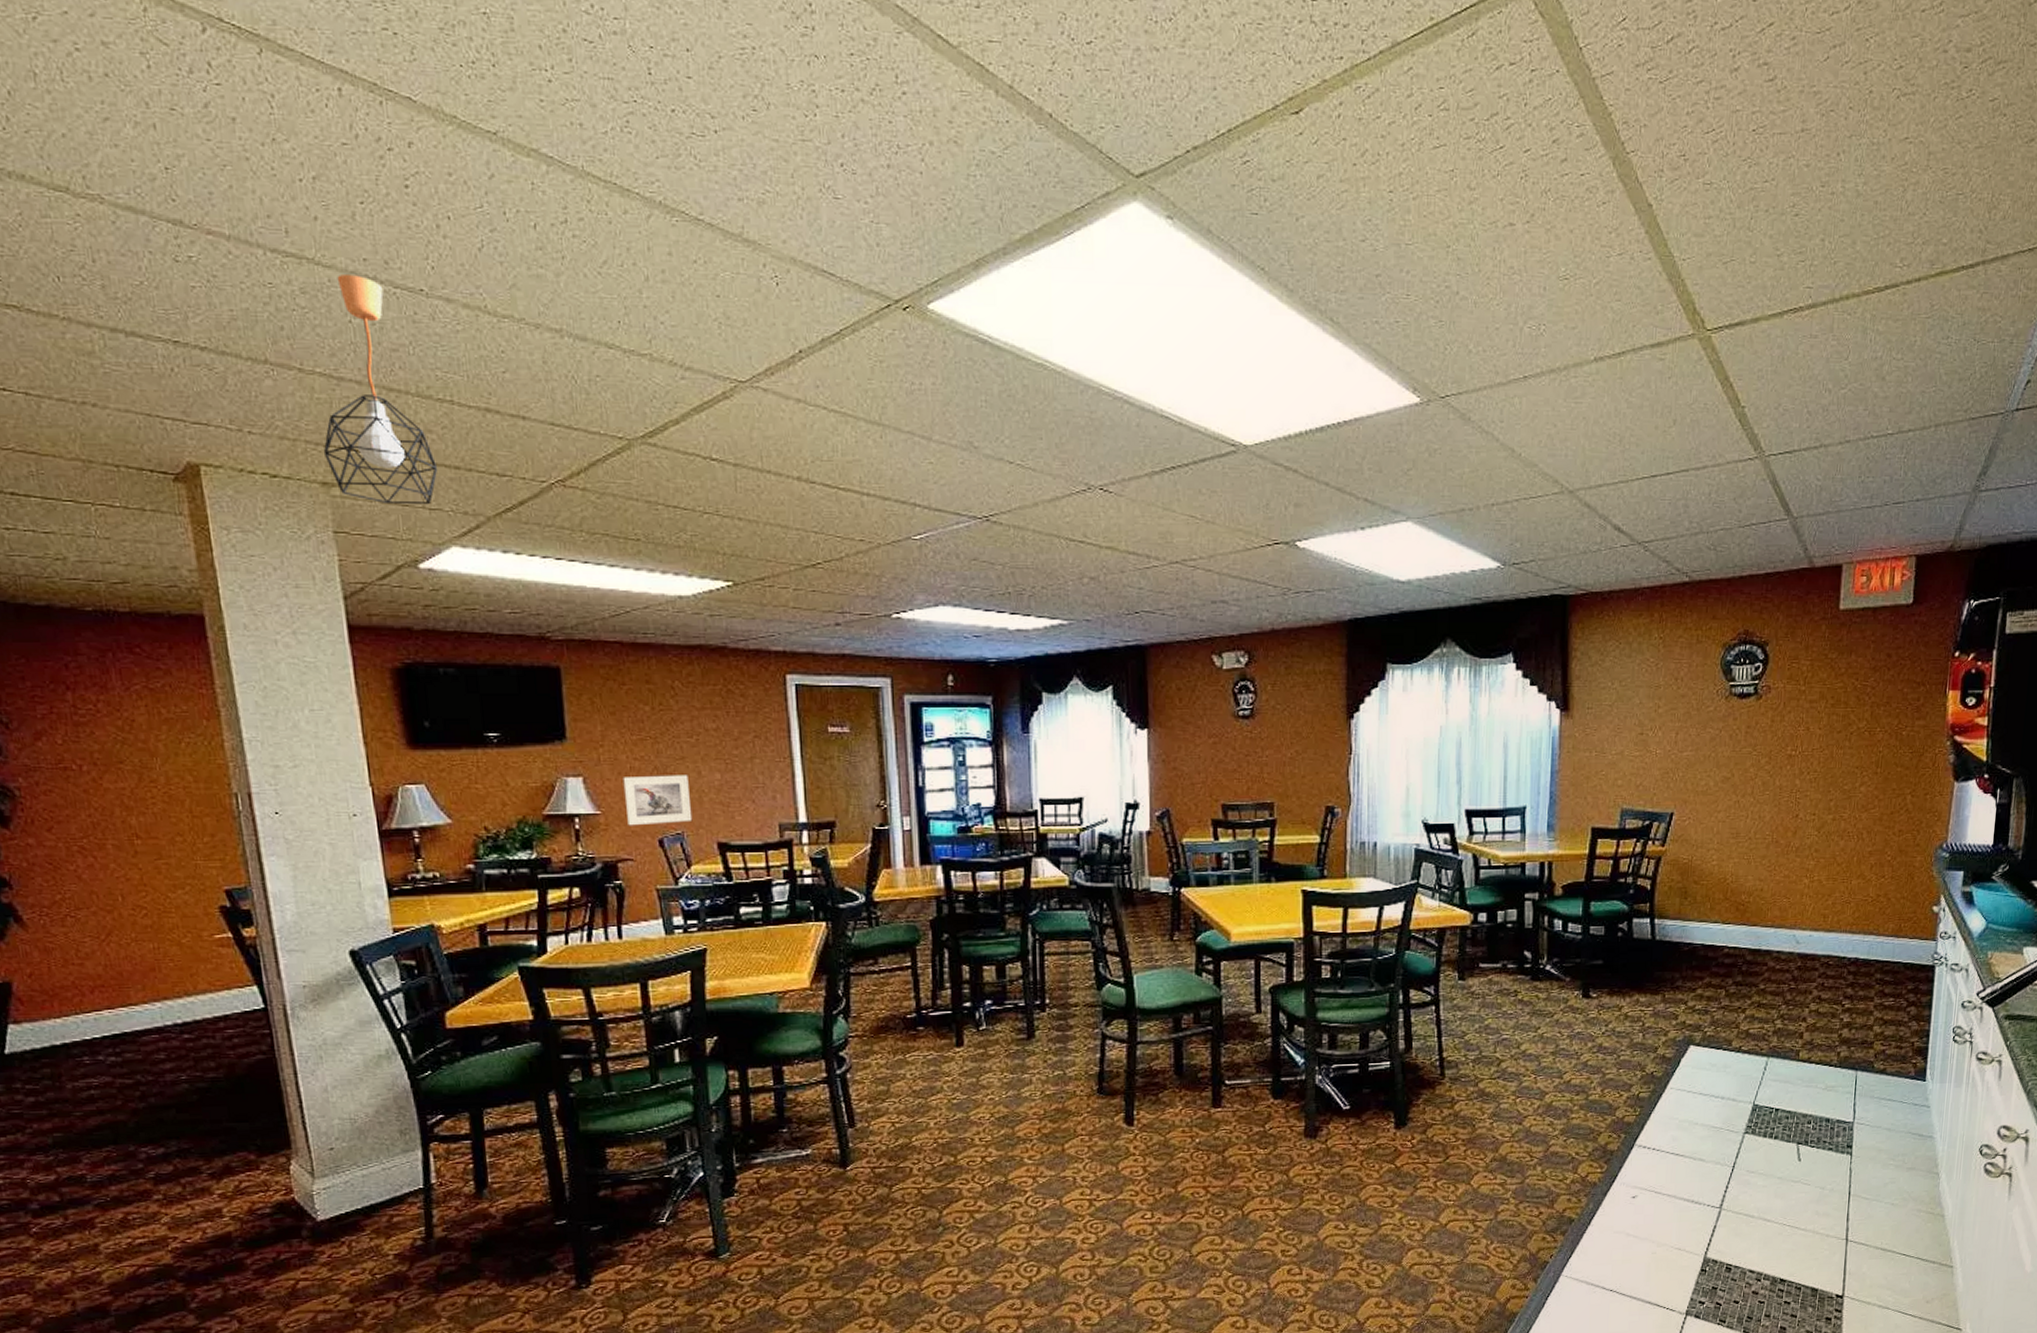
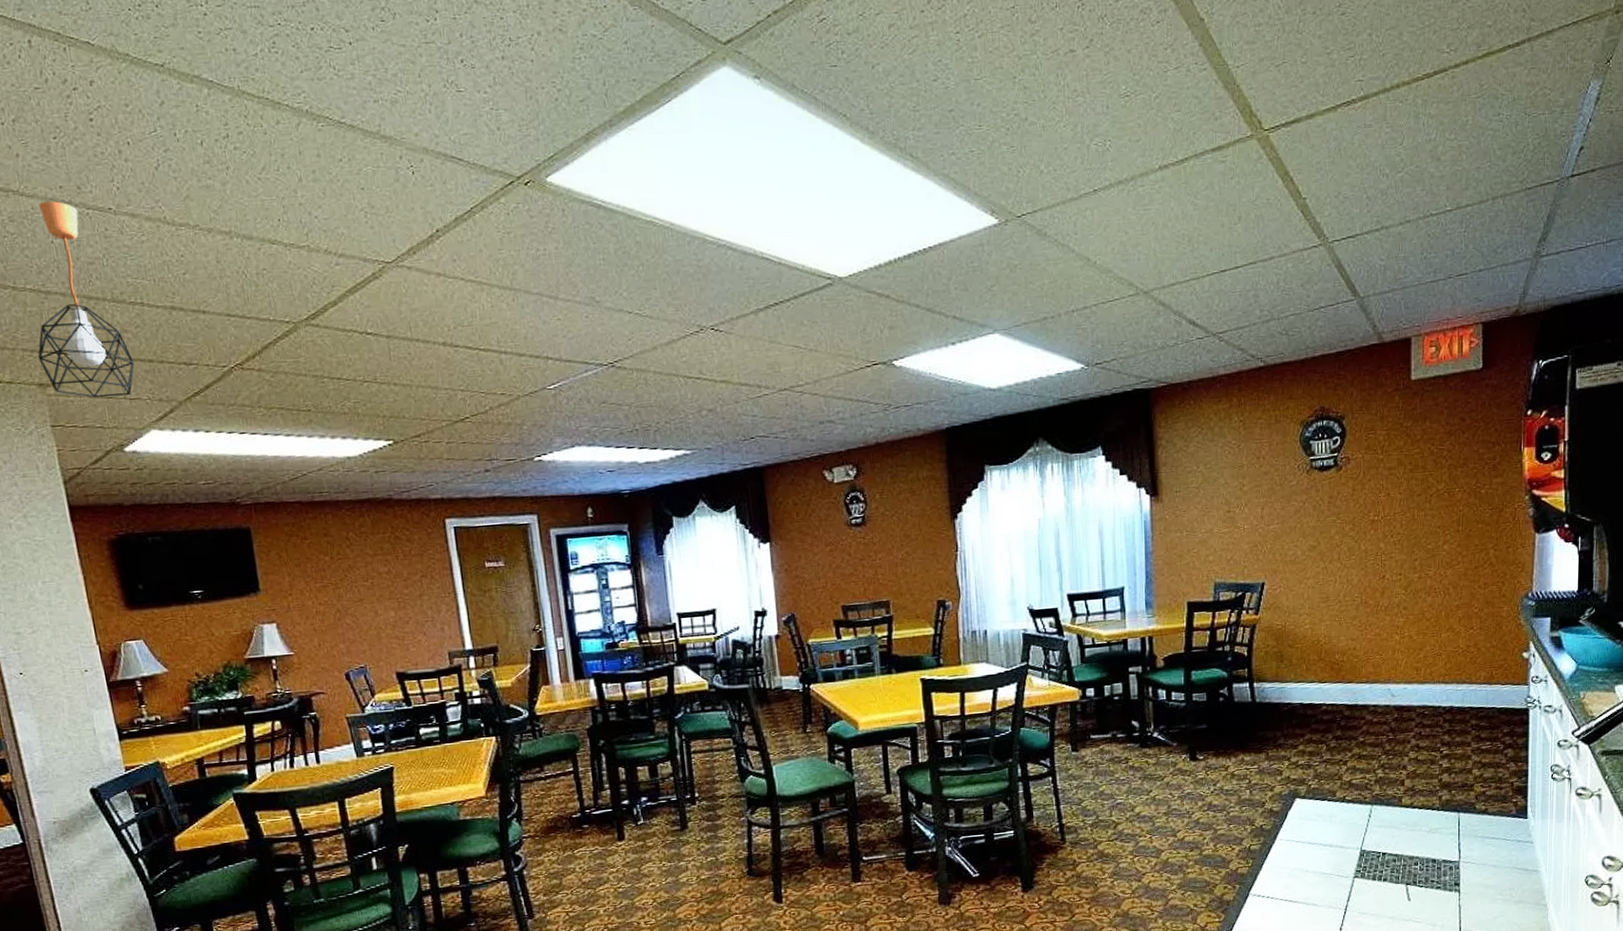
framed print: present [623,775,693,826] -> none [310,614,373,664]

